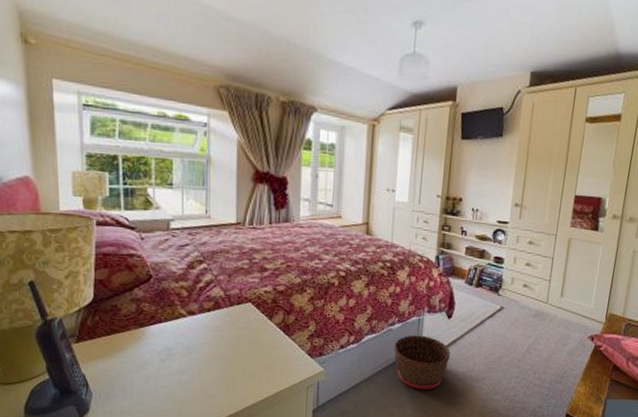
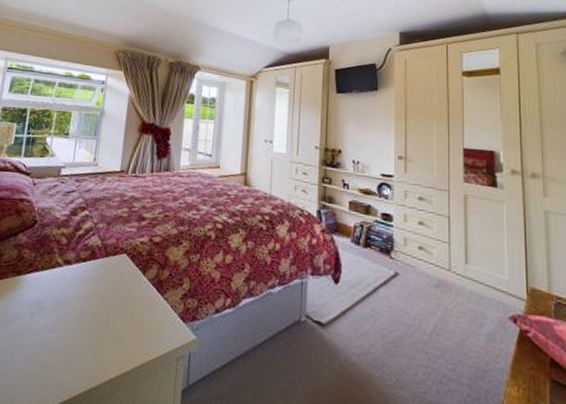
basket: present [394,335,451,390] -> none [274,301,341,375]

